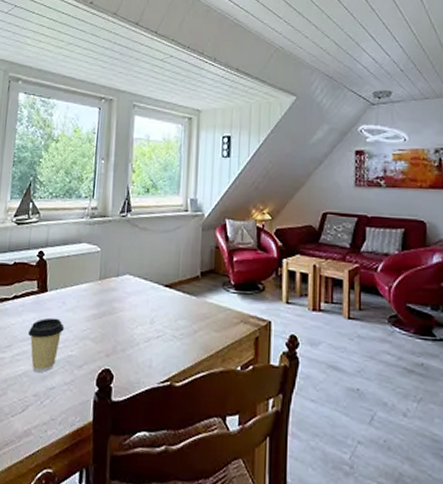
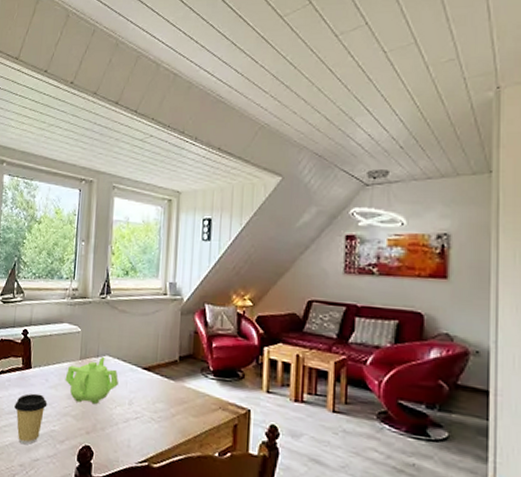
teapot: none [83,275,140,325] -> present [65,356,119,404]

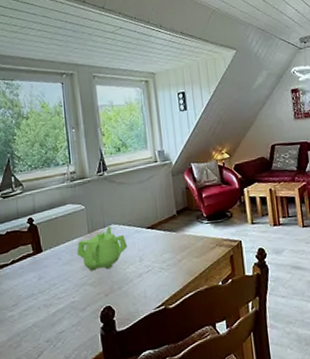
coffee cup: present [14,393,48,444] -> none [31,272,64,321]

